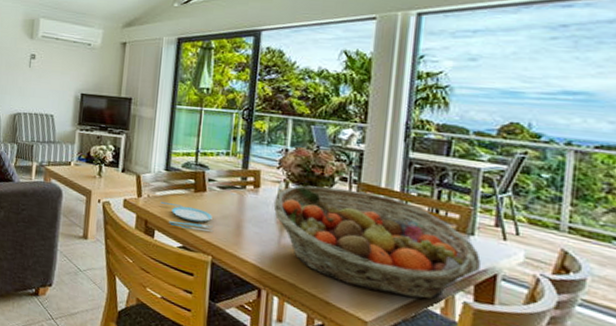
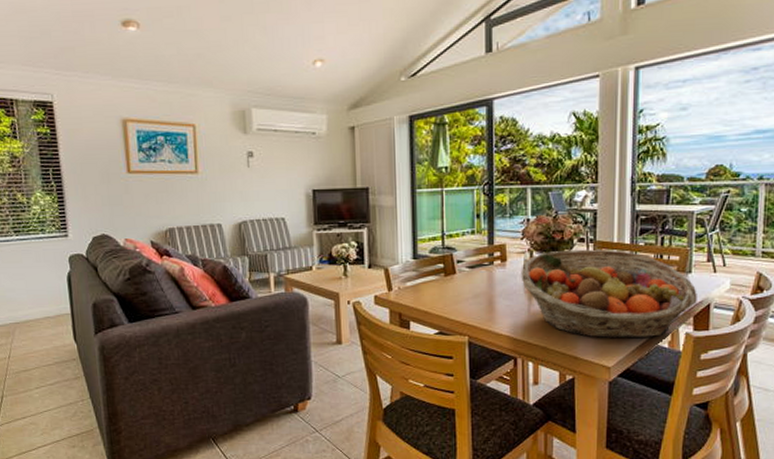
plate: present [160,202,214,232] -> none [412,291,468,314]

